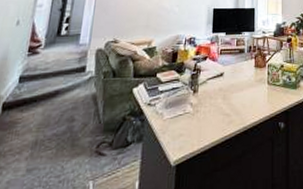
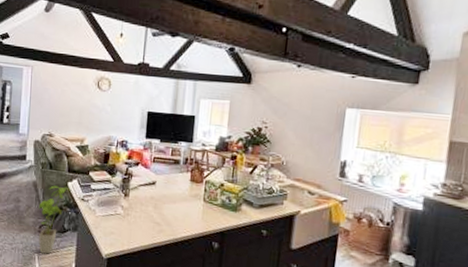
house plant: none [94,94,137,179] -> present [38,185,72,254]

